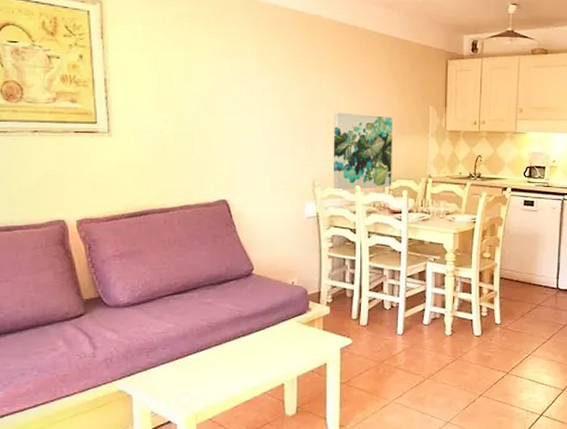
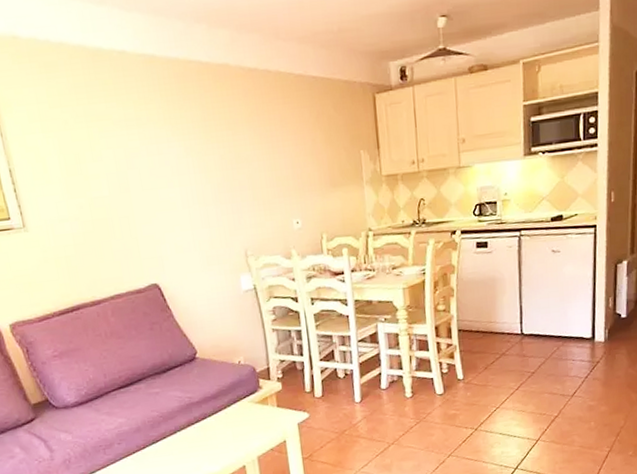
wall art: present [333,112,393,191] -> none [256,168,330,259]

